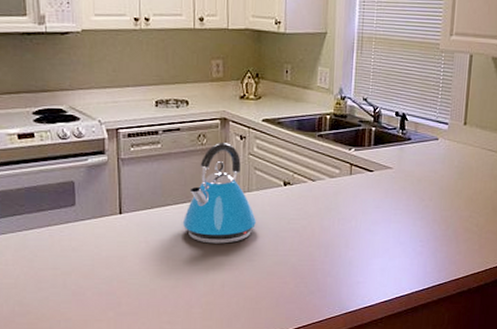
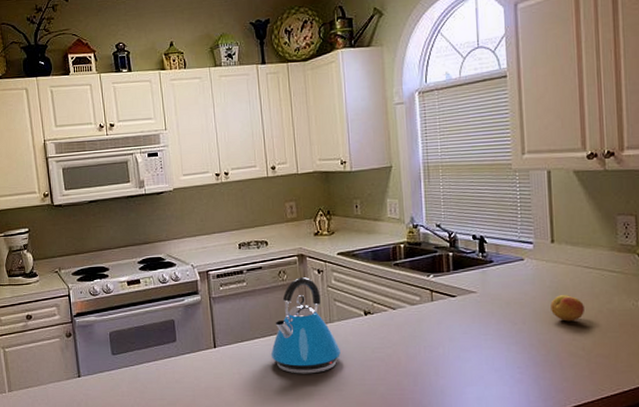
fruit: none [455,174,483,200] -> present [550,294,584,322]

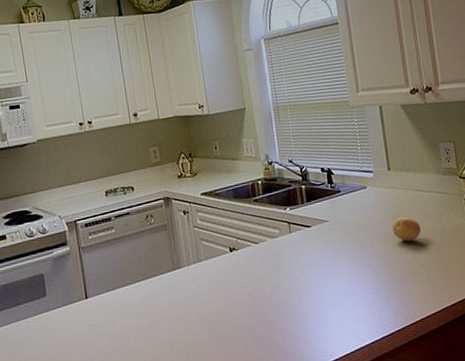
kettle: present [270,277,342,374] -> none [142,219,211,317]

